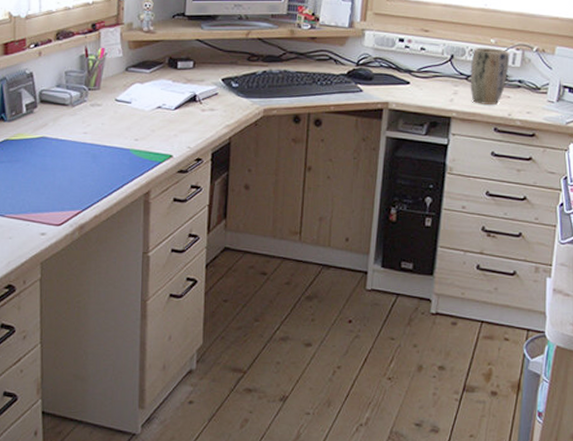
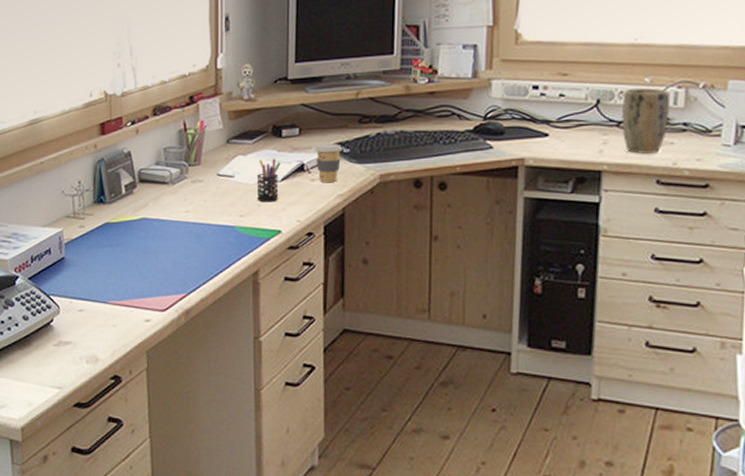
pen holder: none [151,88,175,129] -> present [256,158,281,202]
coffee cup: none [207,77,232,114] -> present [315,143,343,183]

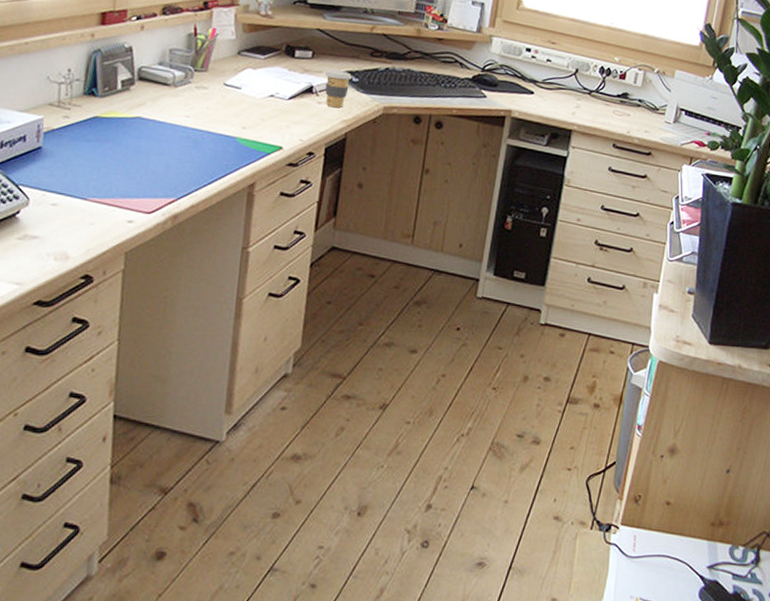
pen holder: present [256,158,281,202] -> none [262,76,290,119]
plant pot: present [621,88,671,154] -> none [592,64,632,121]

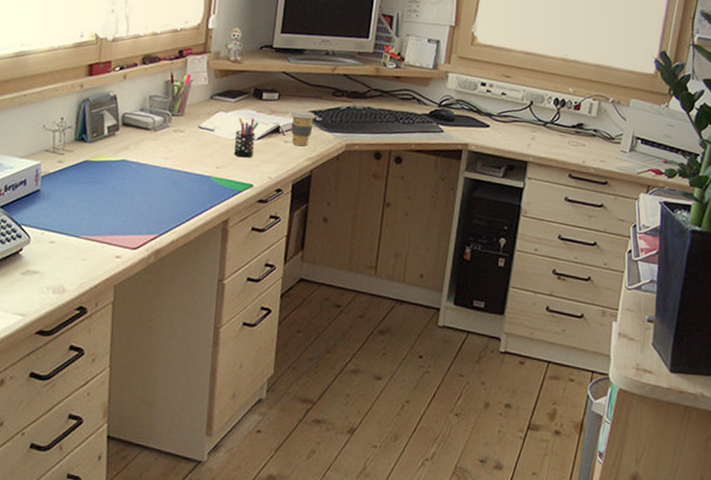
pen holder: none [262,76,290,119] -> present [233,118,259,158]

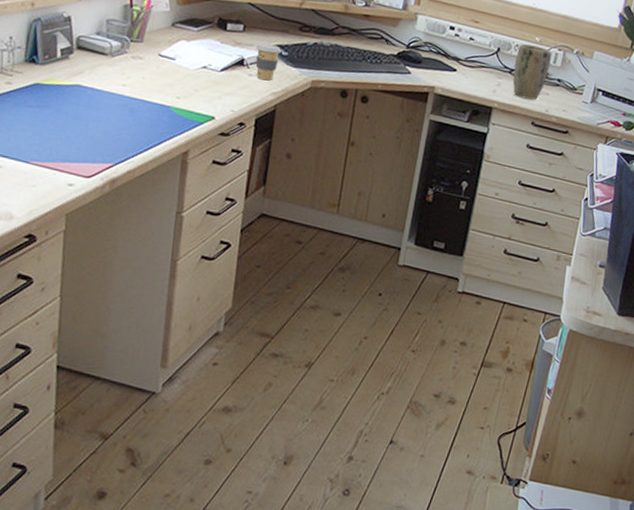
pen holder: present [233,118,259,158] -> none [195,48,222,90]
plant pot: none [547,96,587,152] -> present [512,44,553,100]

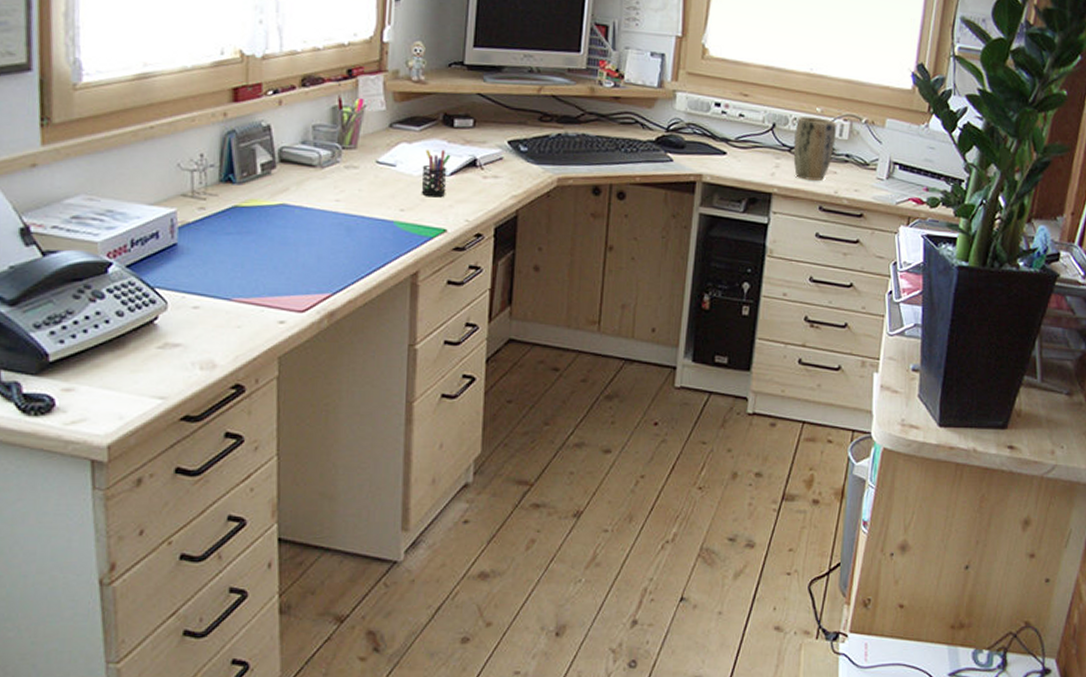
pen holder: none [195,48,222,90] -> present [421,149,451,198]
coffee cup: present [255,43,282,81] -> none [490,138,521,183]

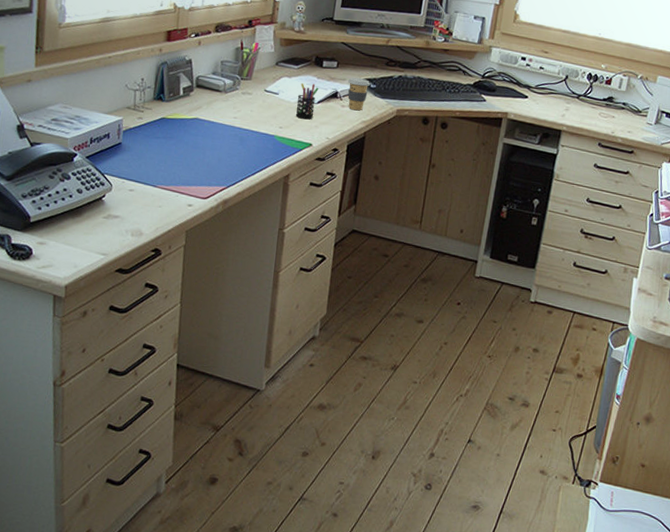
coffee cup: none [490,138,521,183] -> present [348,77,371,111]
plant pot: present [793,116,837,181] -> none [580,71,618,123]

